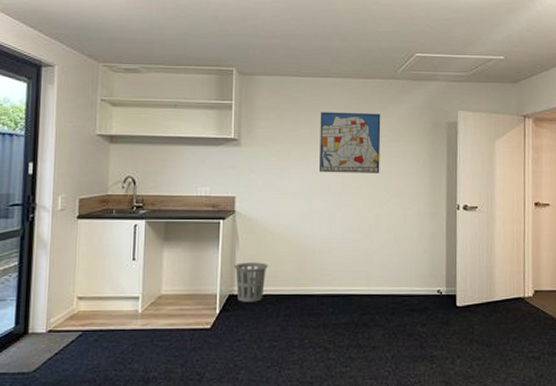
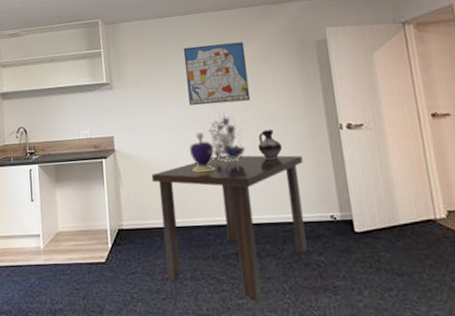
waste basket: present [234,262,269,302] -> none [120,197,152,236]
dining table: none [270,225,420,367] -> present [151,155,308,299]
decorative container: none [313,201,338,242] -> present [189,132,215,173]
bouquet: none [330,184,369,233] -> present [203,113,246,162]
ceramic jug: none [381,204,404,233] -> present [258,130,283,159]

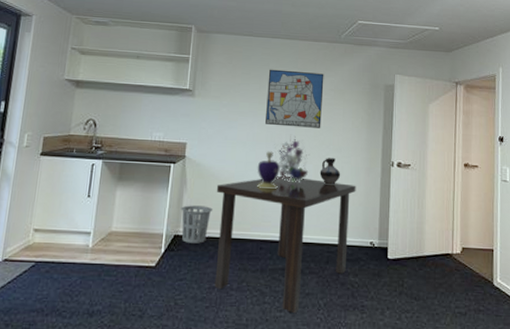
waste basket: none [120,197,152,236] -> present [181,205,213,243]

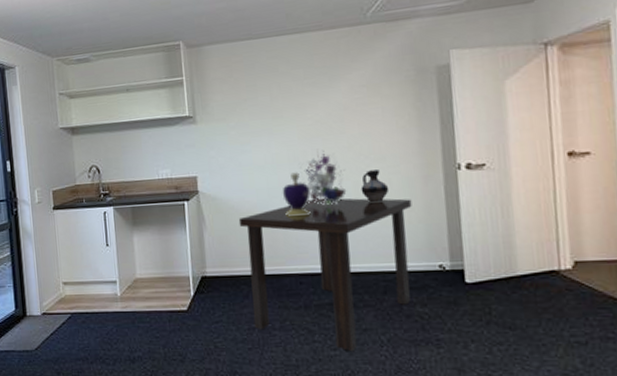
waste basket: present [181,205,213,243] -> none [203,242,239,284]
wall art: present [265,69,324,128] -> none [278,67,355,142]

